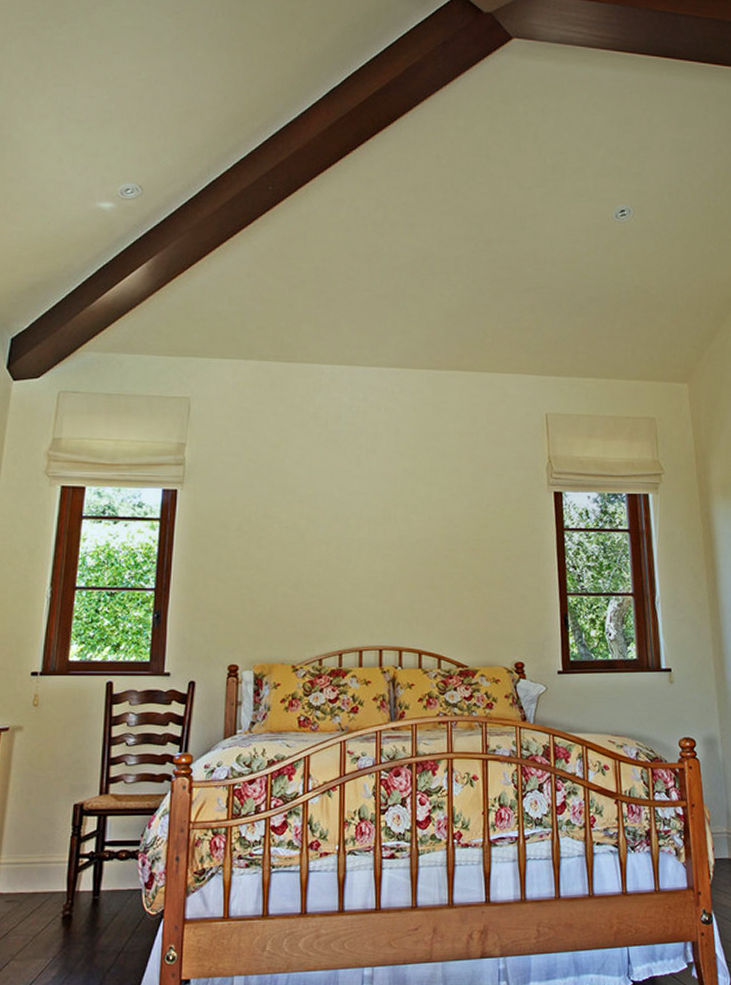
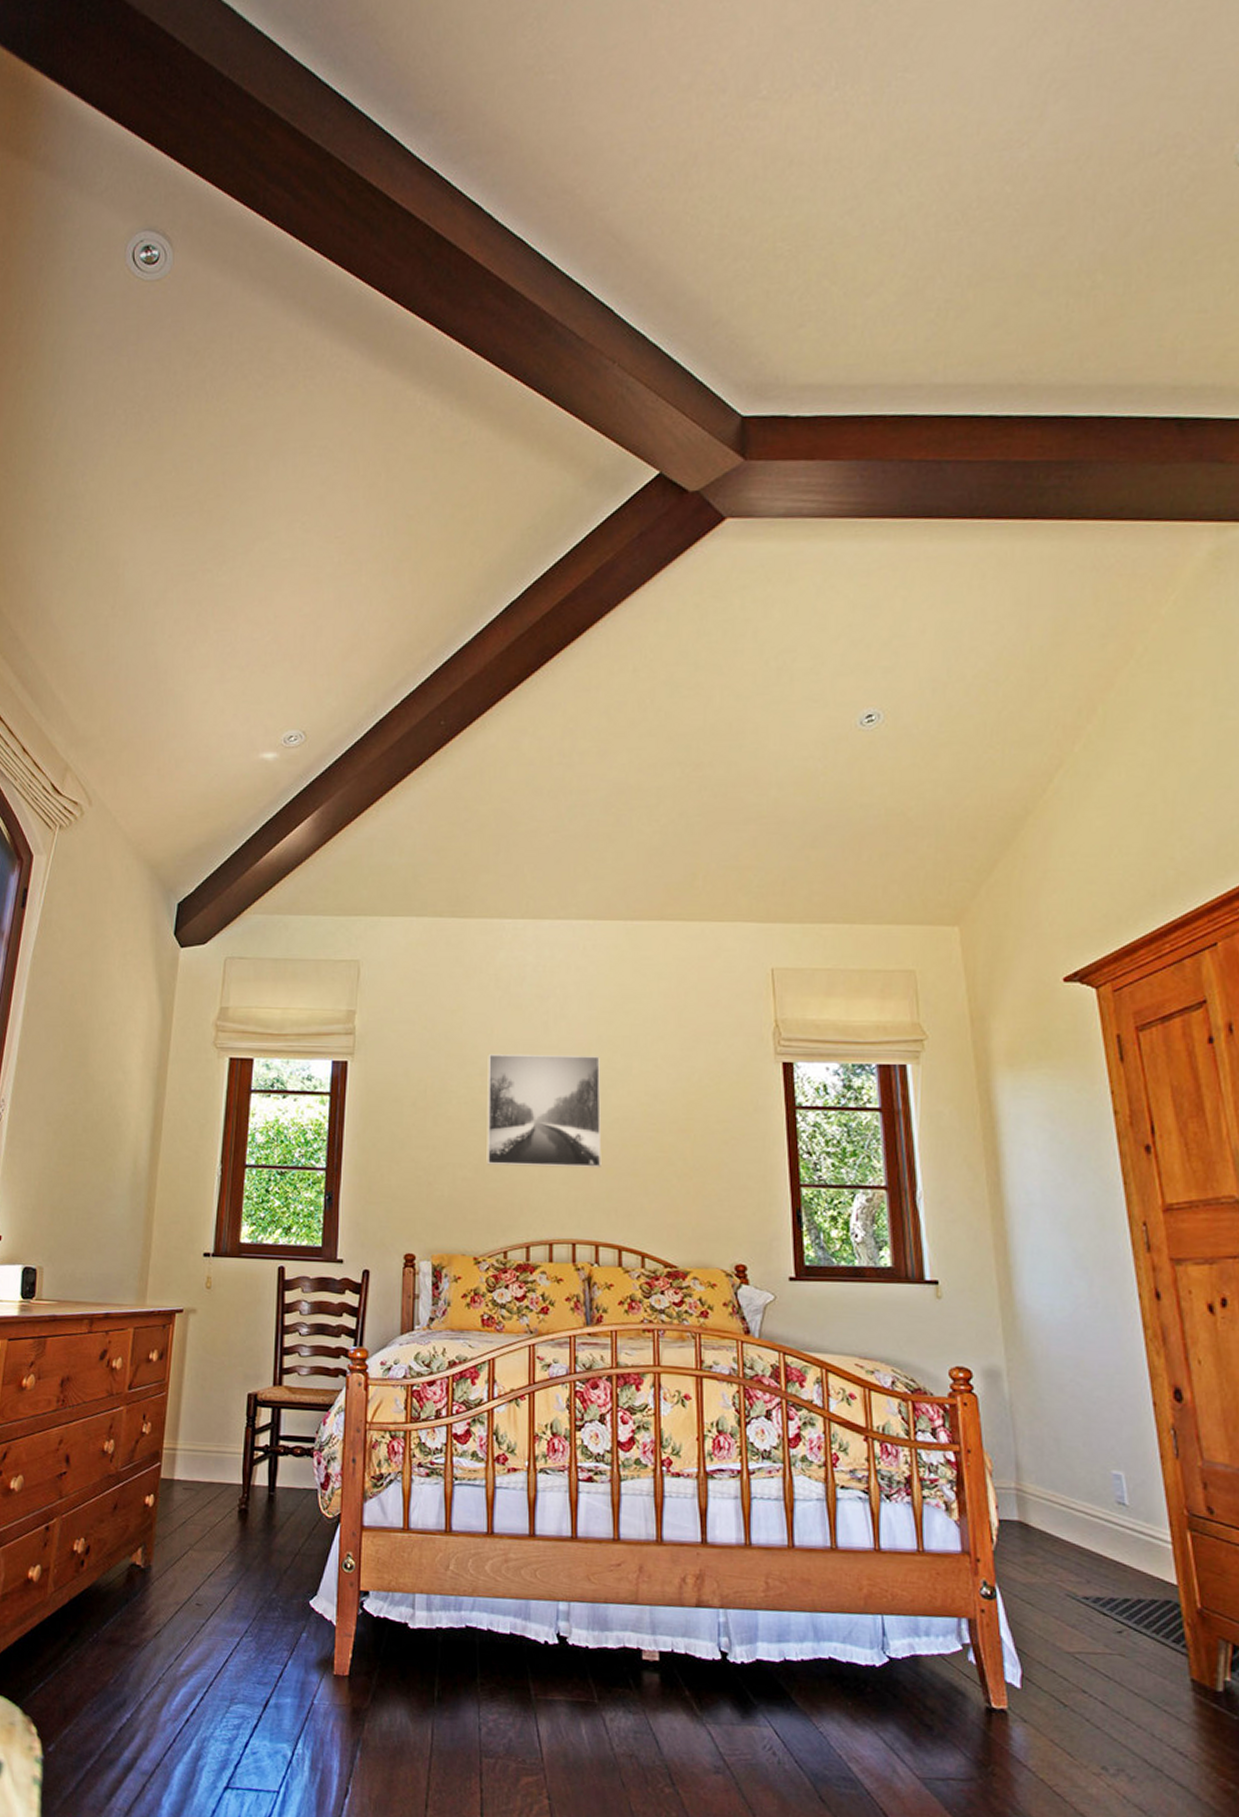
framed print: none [305,484,406,584] -> present [487,1054,602,1169]

